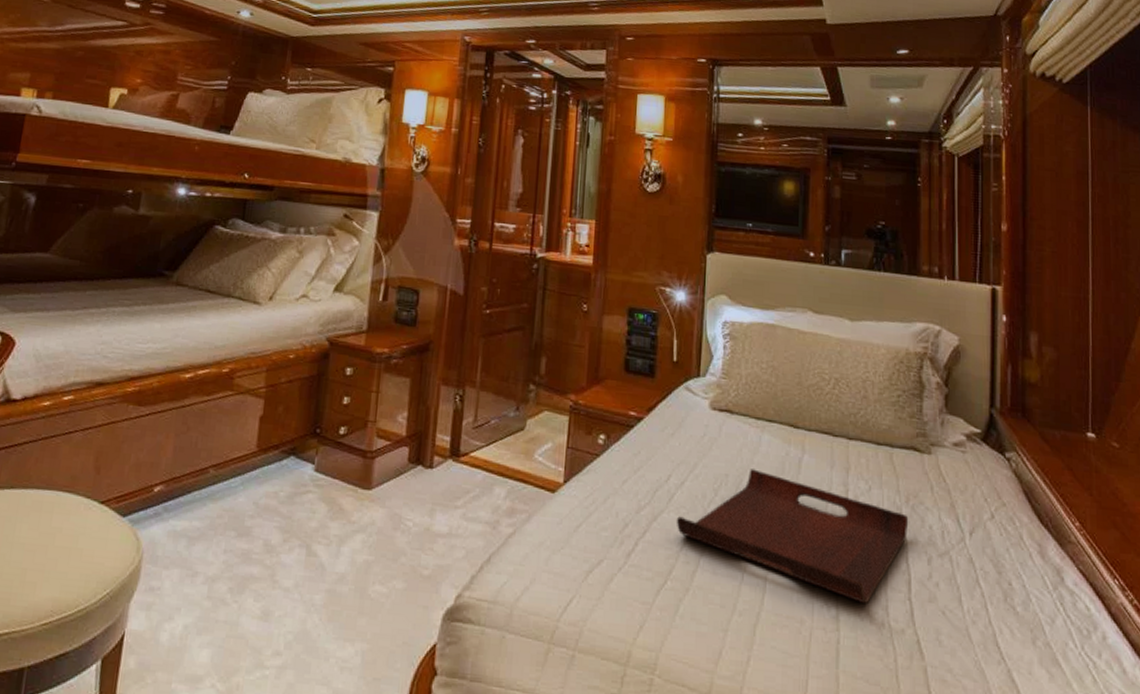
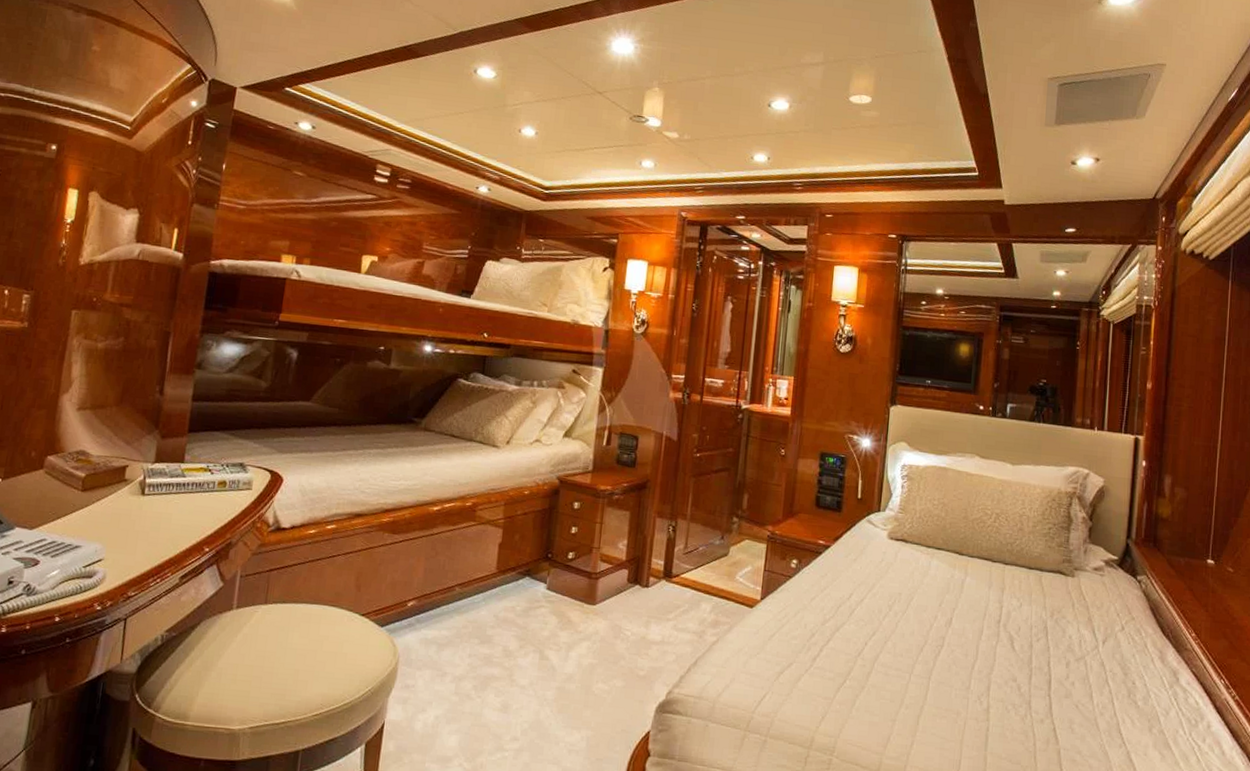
serving tray: present [676,469,909,605] -> none [855,588,1053,700]

